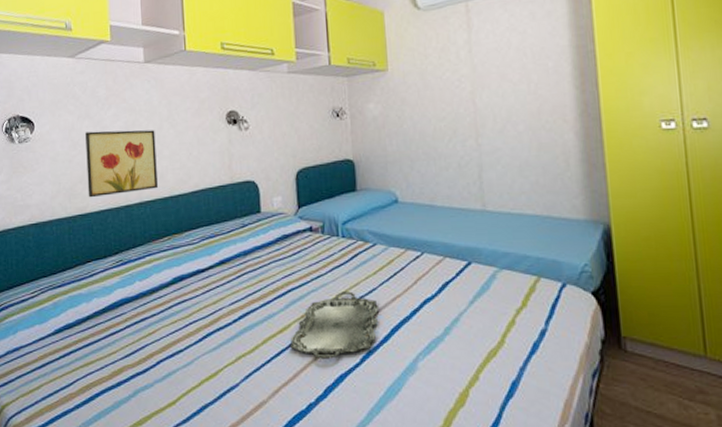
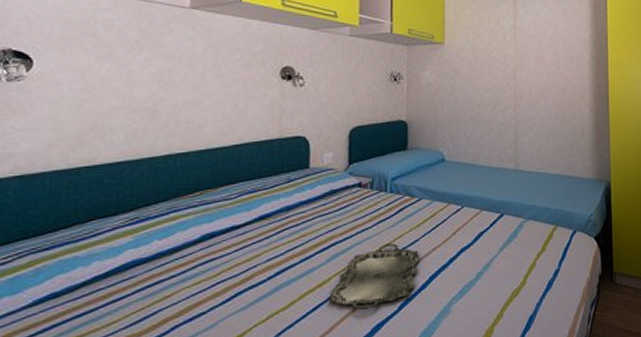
wall art: present [85,130,158,198] -> none [100,75,196,148]

